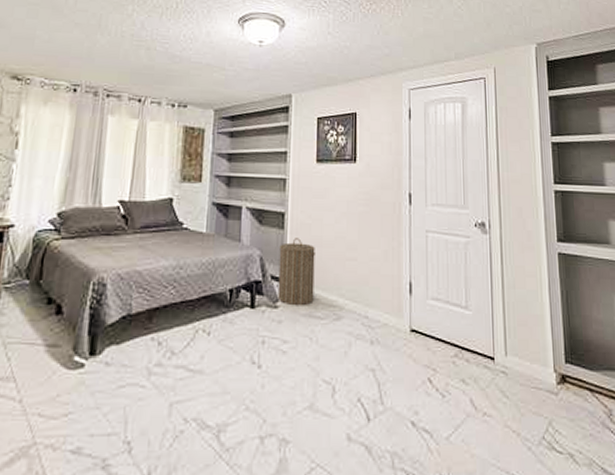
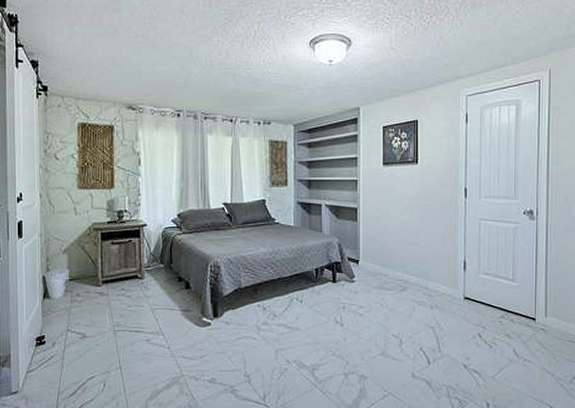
laundry hamper: present [277,238,315,306] -> none [354,228,384,281]

